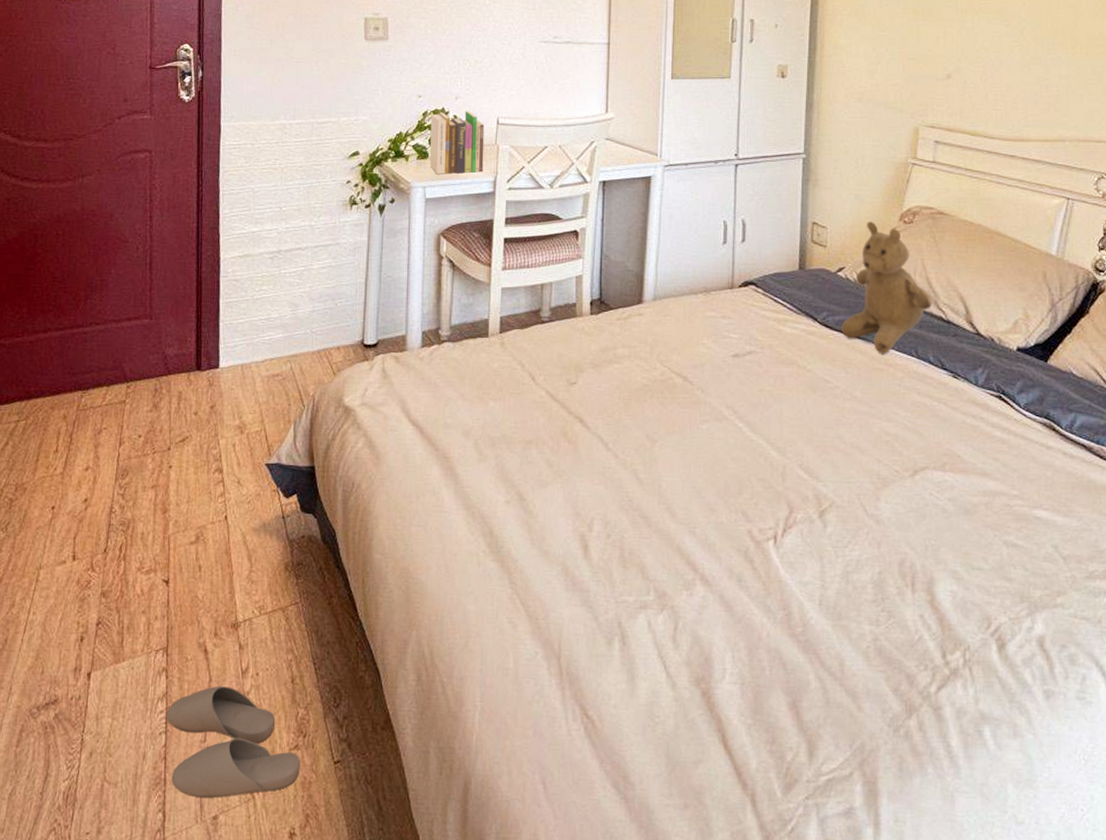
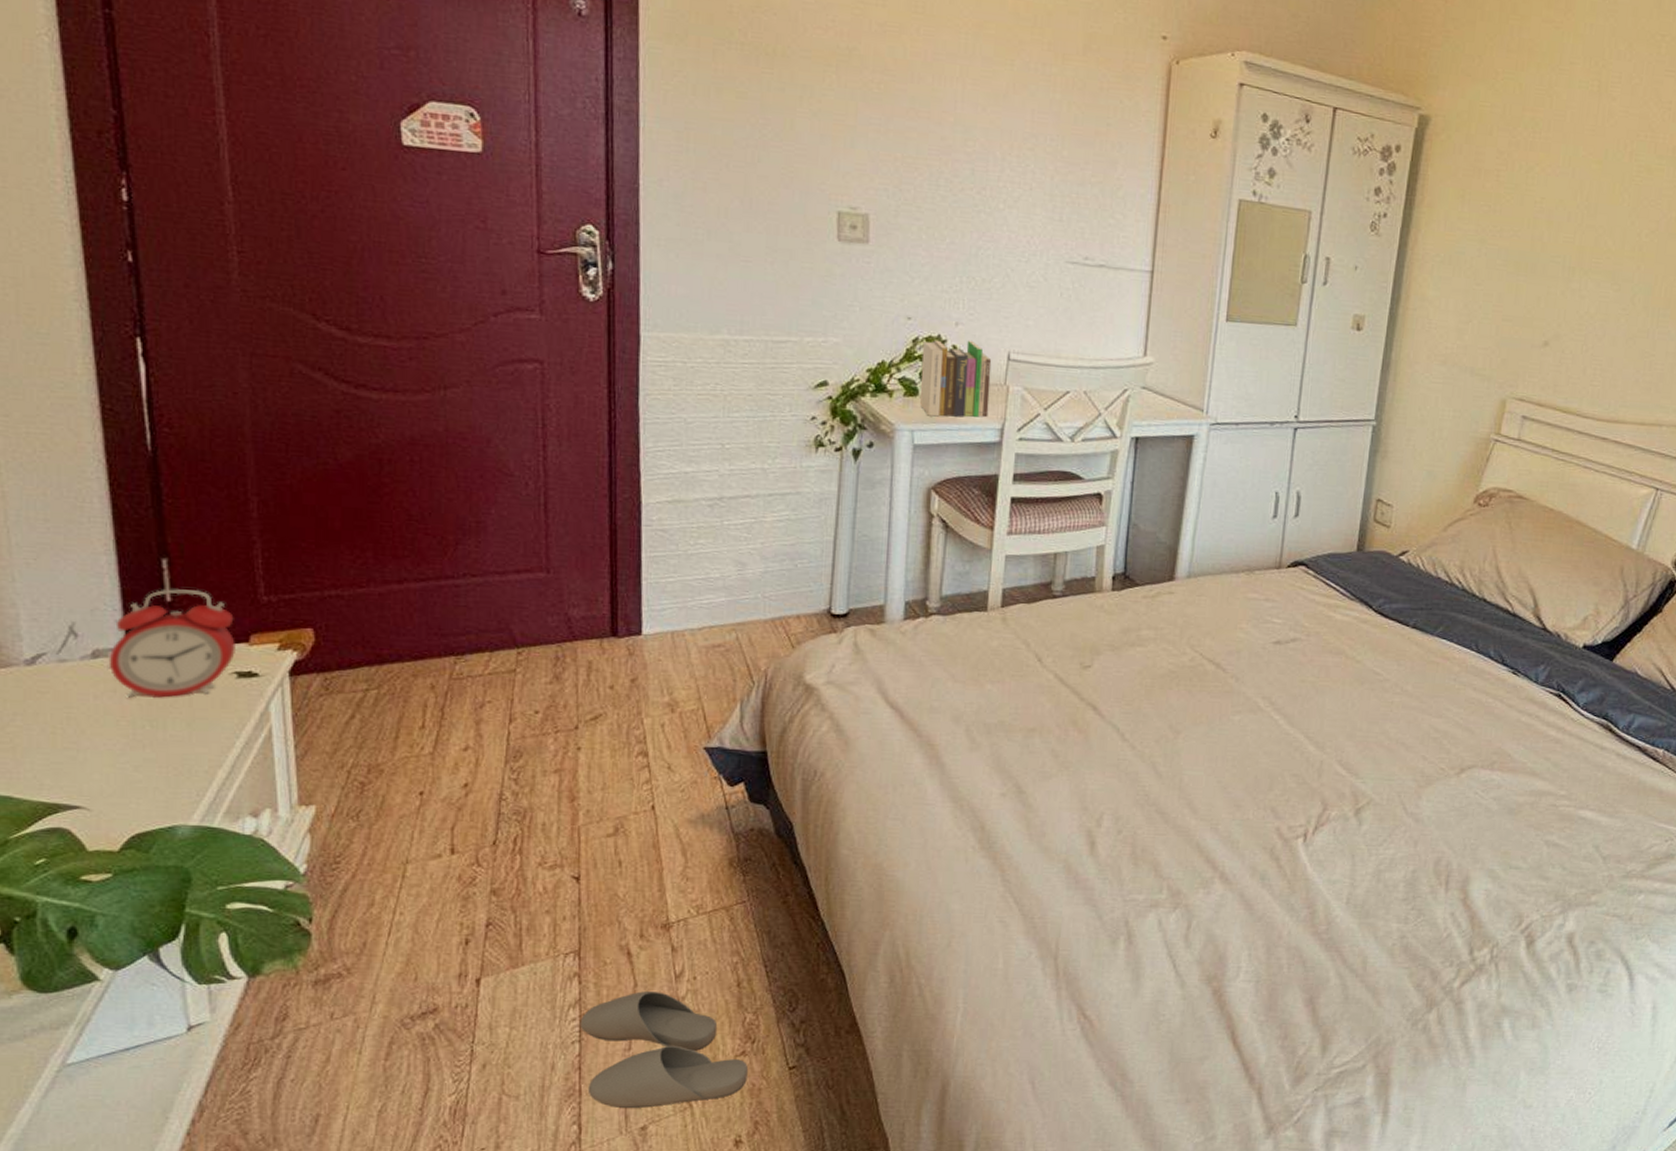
teddy bear: present [841,221,932,353] -> none [1398,501,1500,646]

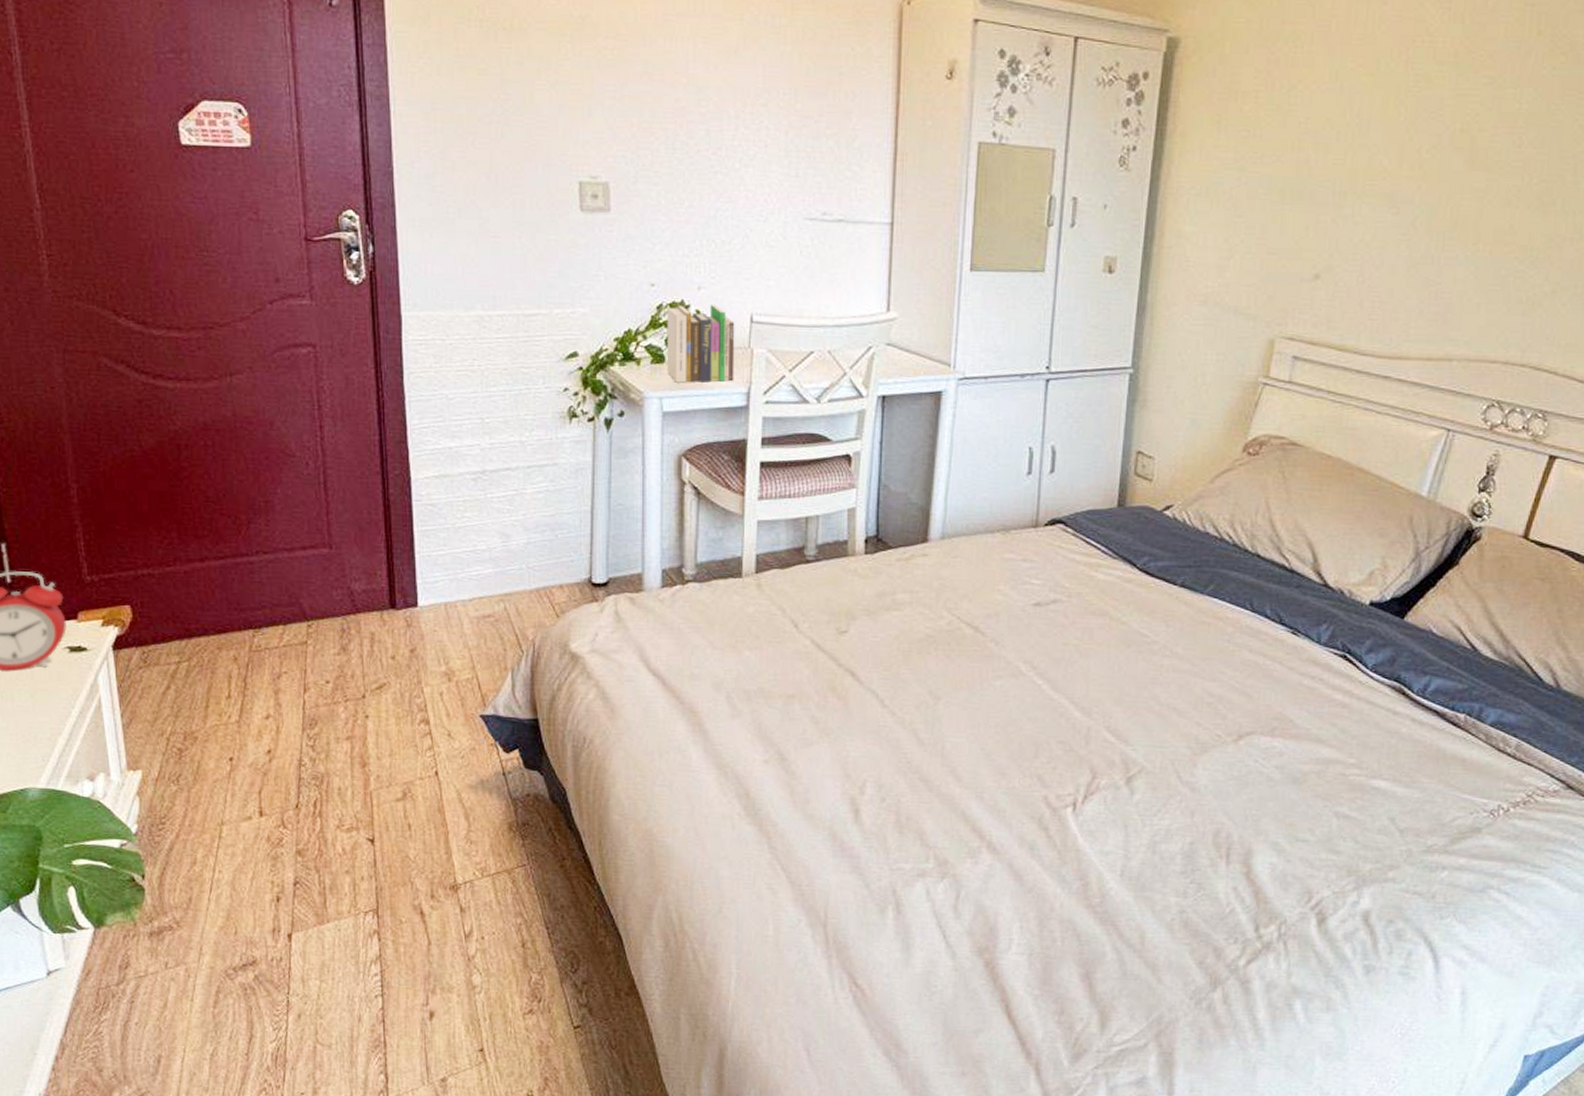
slippers: present [579,991,749,1108] -> none [381,949,537,1061]

